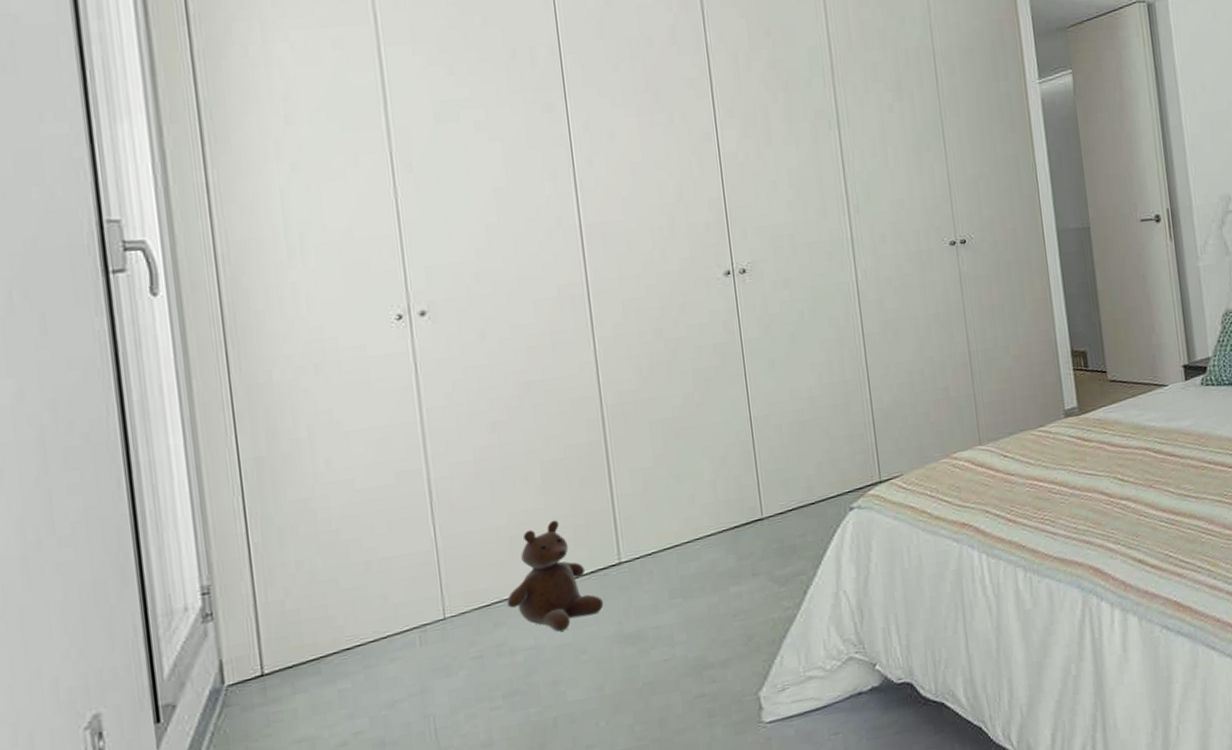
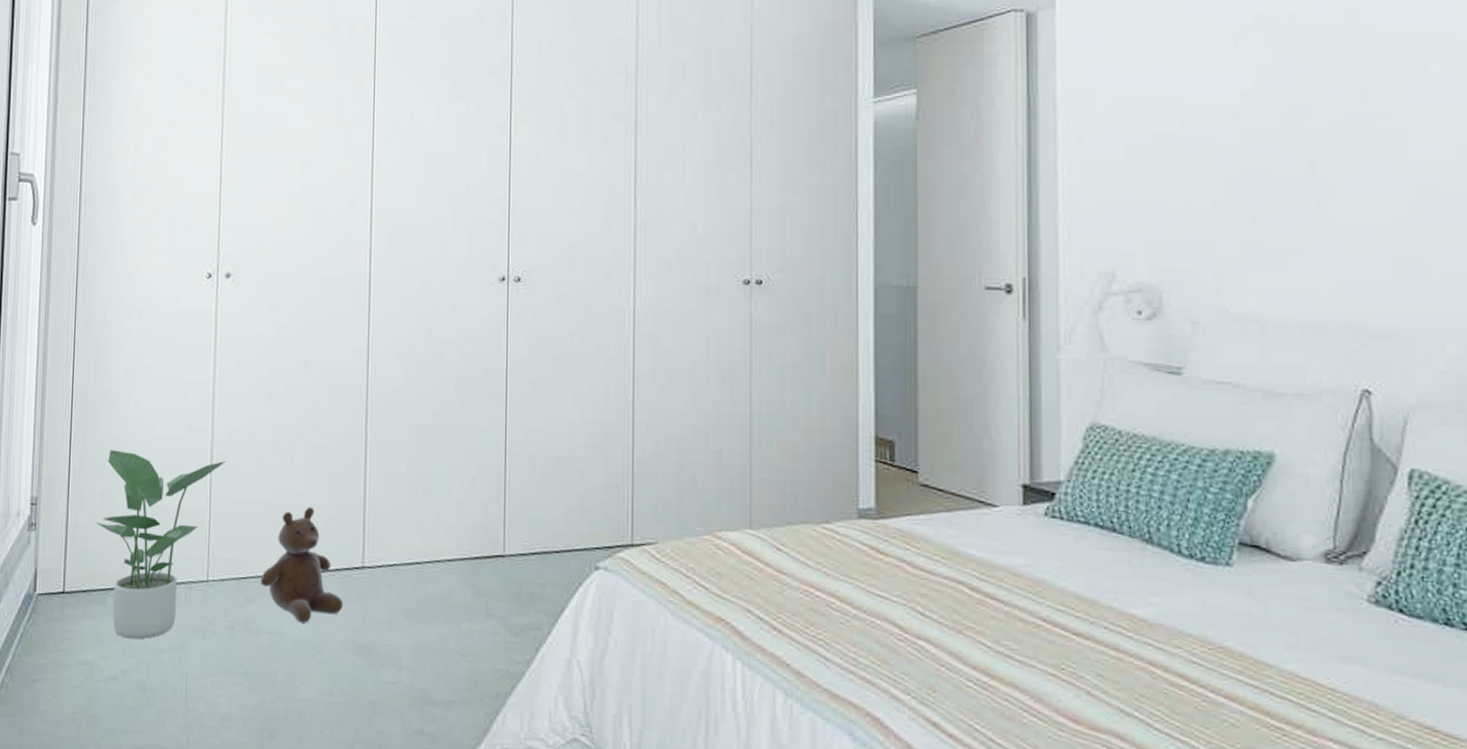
potted plant: none [293,498,448,701] -> present [95,449,226,640]

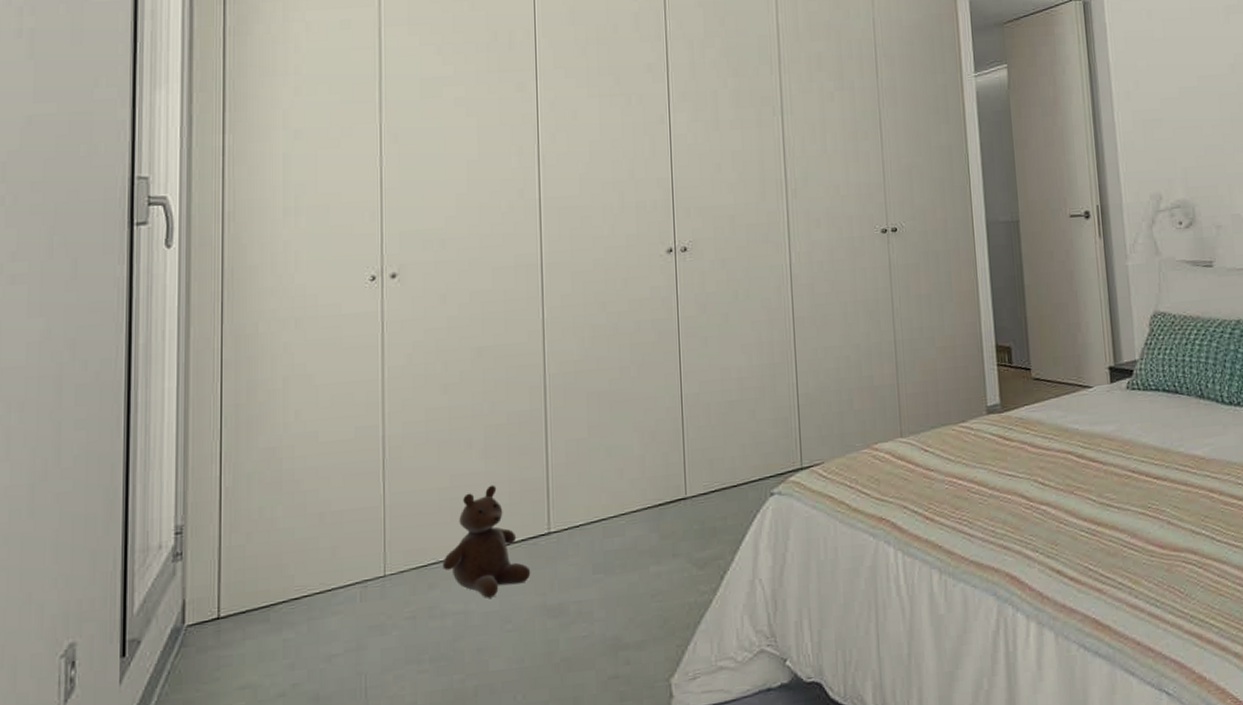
potted plant: present [95,449,226,640] -> none [253,455,399,652]

